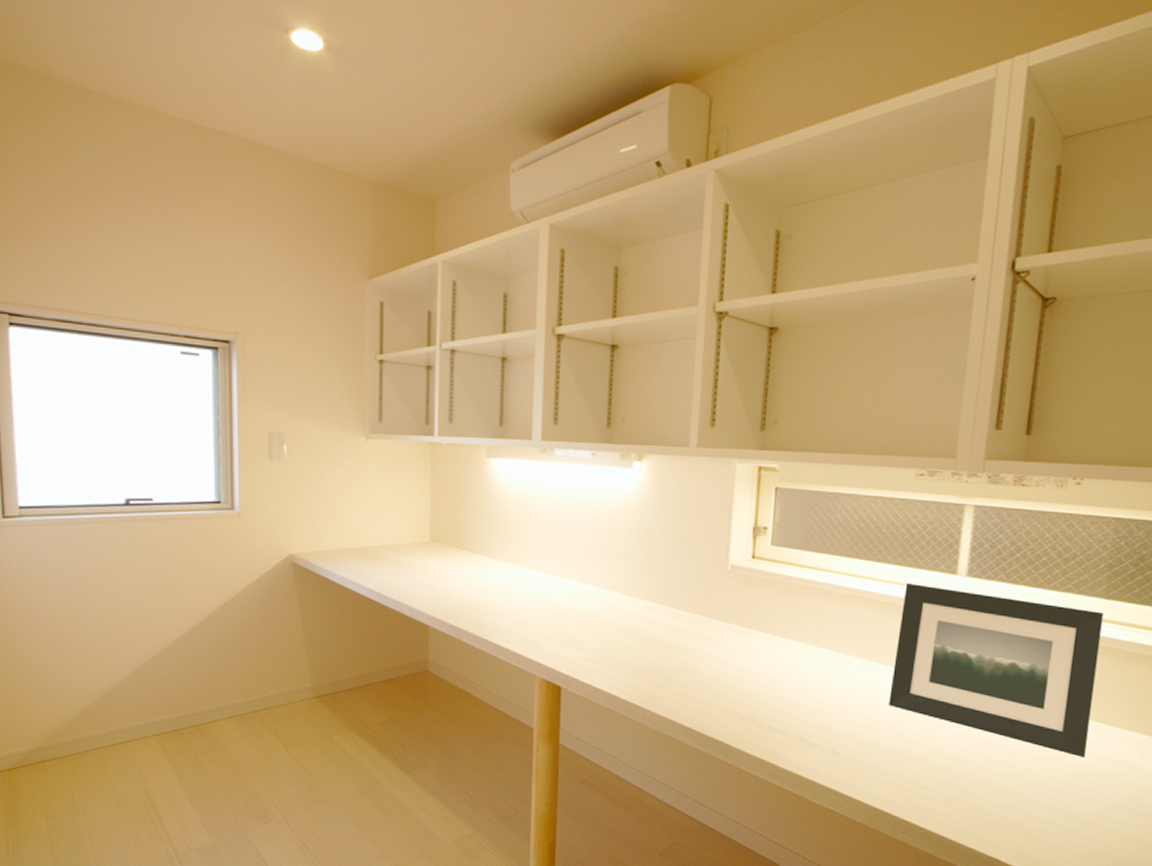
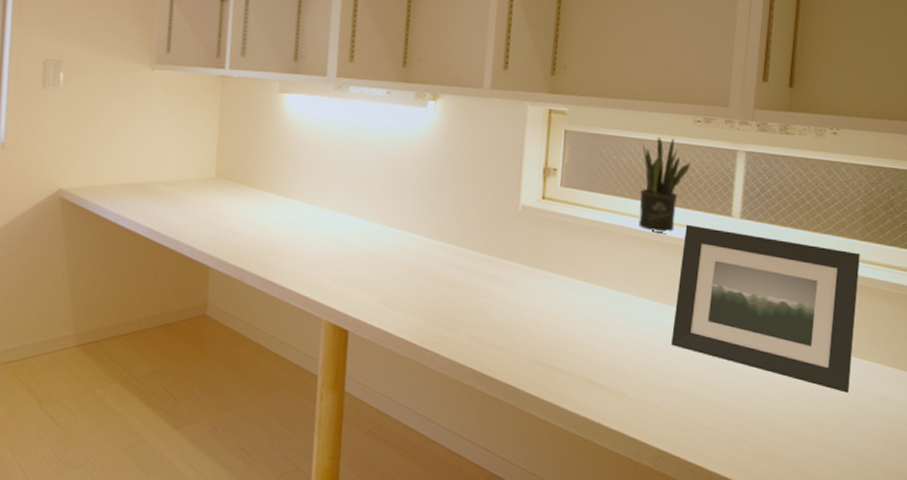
potted plant: none [855,492,912,591] -> present [639,136,691,232]

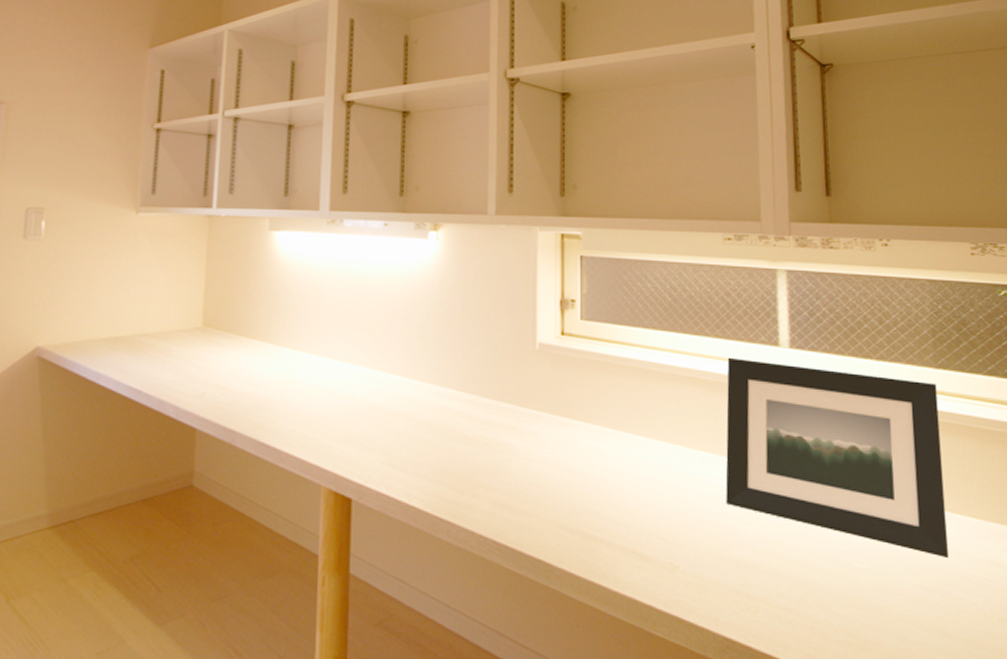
potted plant: present [639,136,691,232] -> none [669,258,725,367]

